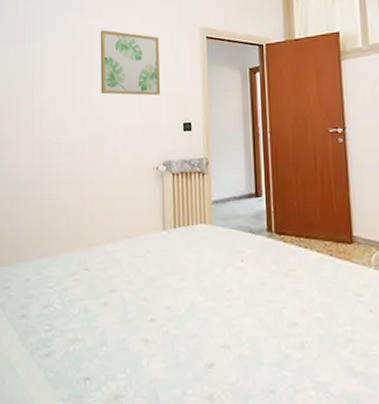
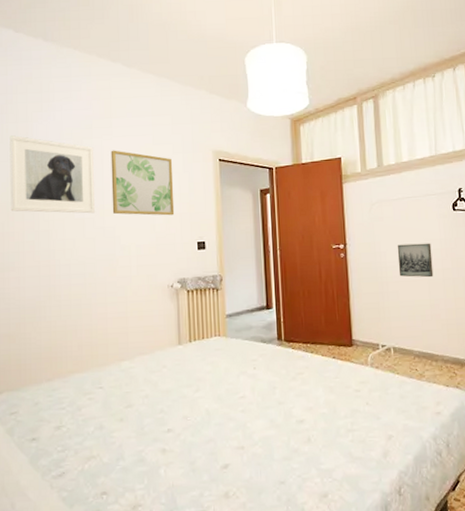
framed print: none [9,18,85,93] -> present [10,135,96,214]

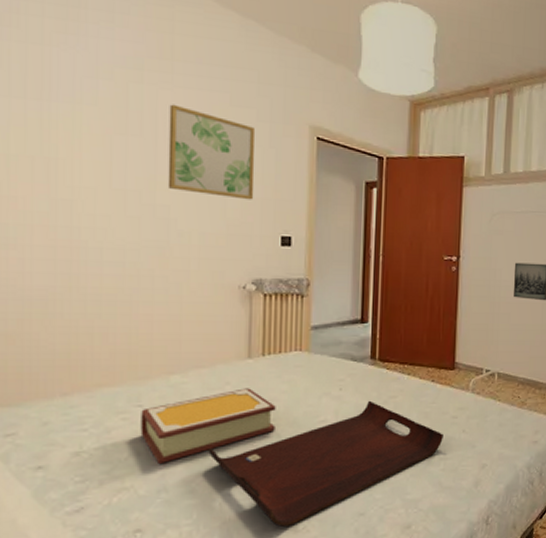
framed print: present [10,135,96,214] -> none [12,60,144,185]
book: none [102,370,204,436] -> present [140,388,276,464]
serving tray: none [153,377,349,493] -> present [208,400,443,527]

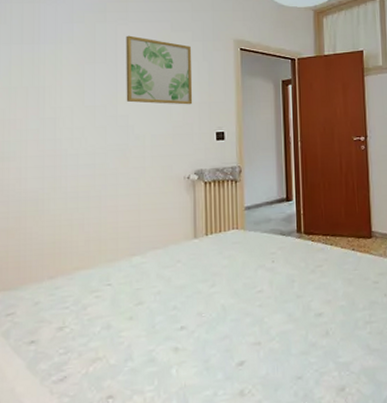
book: present [140,388,276,464] -> none [110,264,220,335]
serving tray: present [208,400,443,527] -> none [165,270,367,391]

